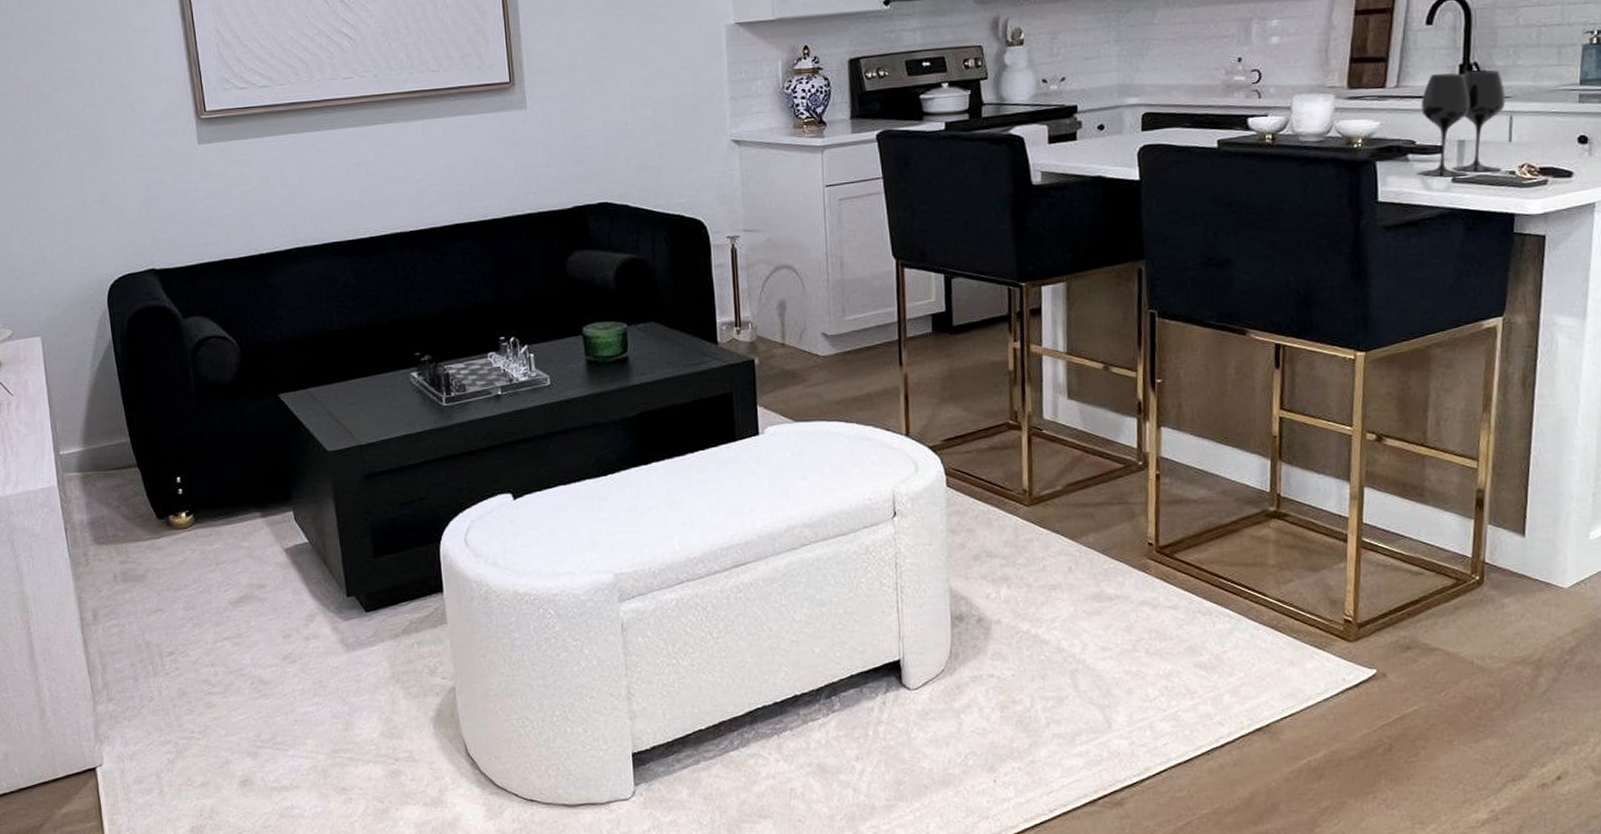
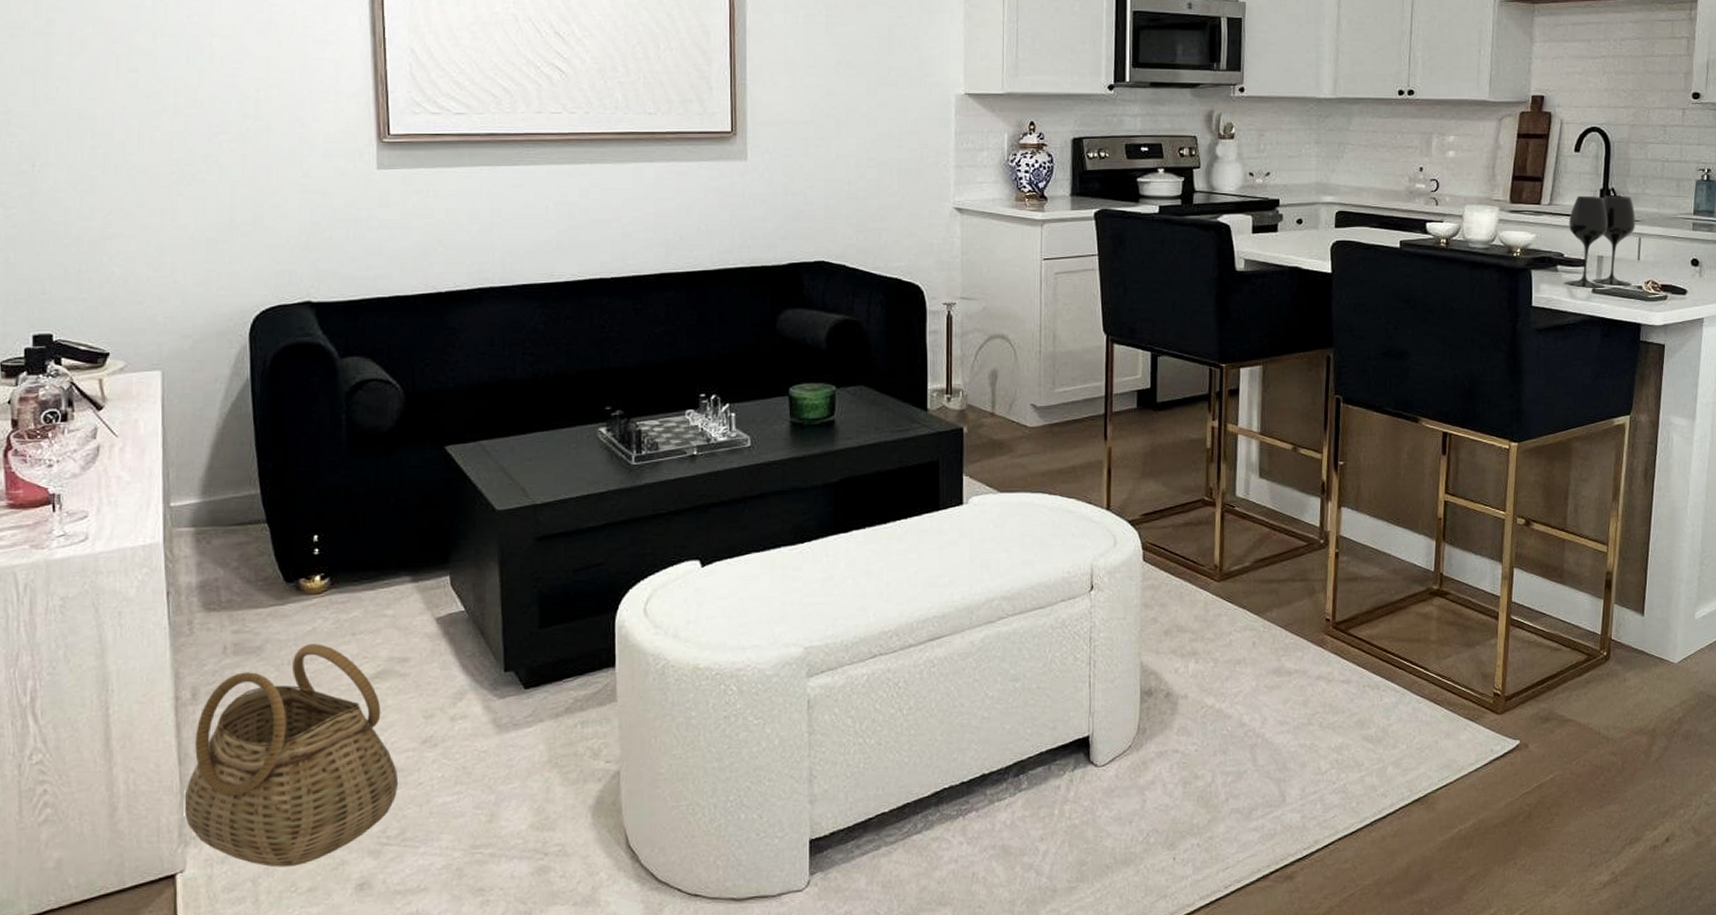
basket: none [96,572,267,764] -> present [184,644,399,867]

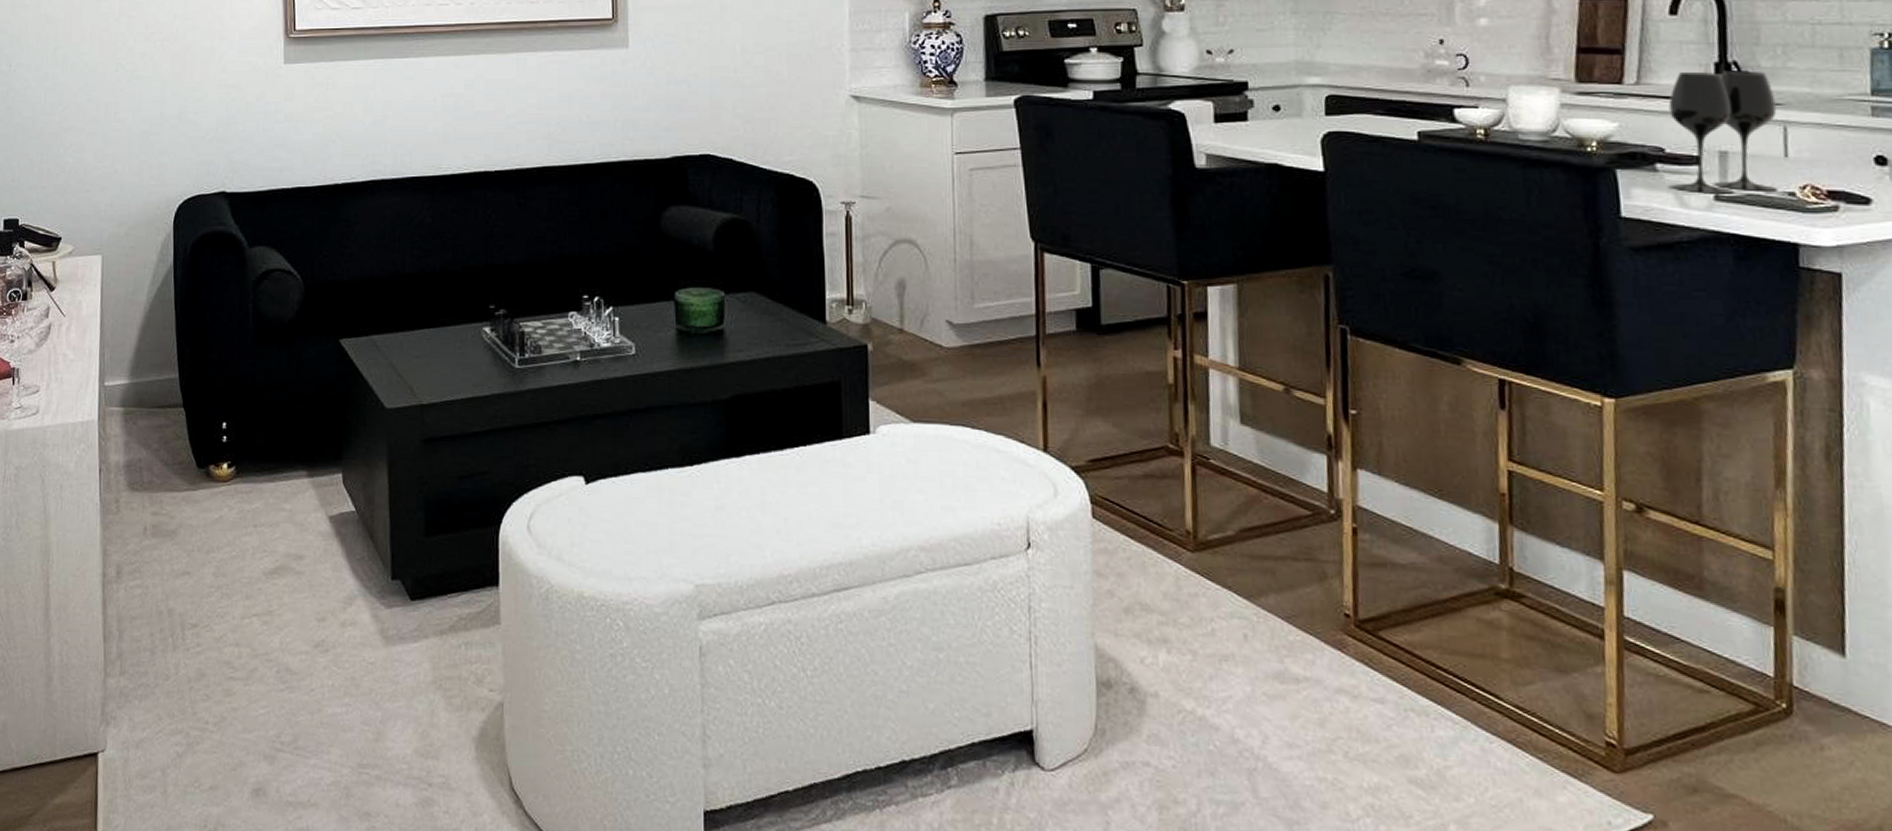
basket: present [184,644,399,867] -> none [106,532,293,761]

